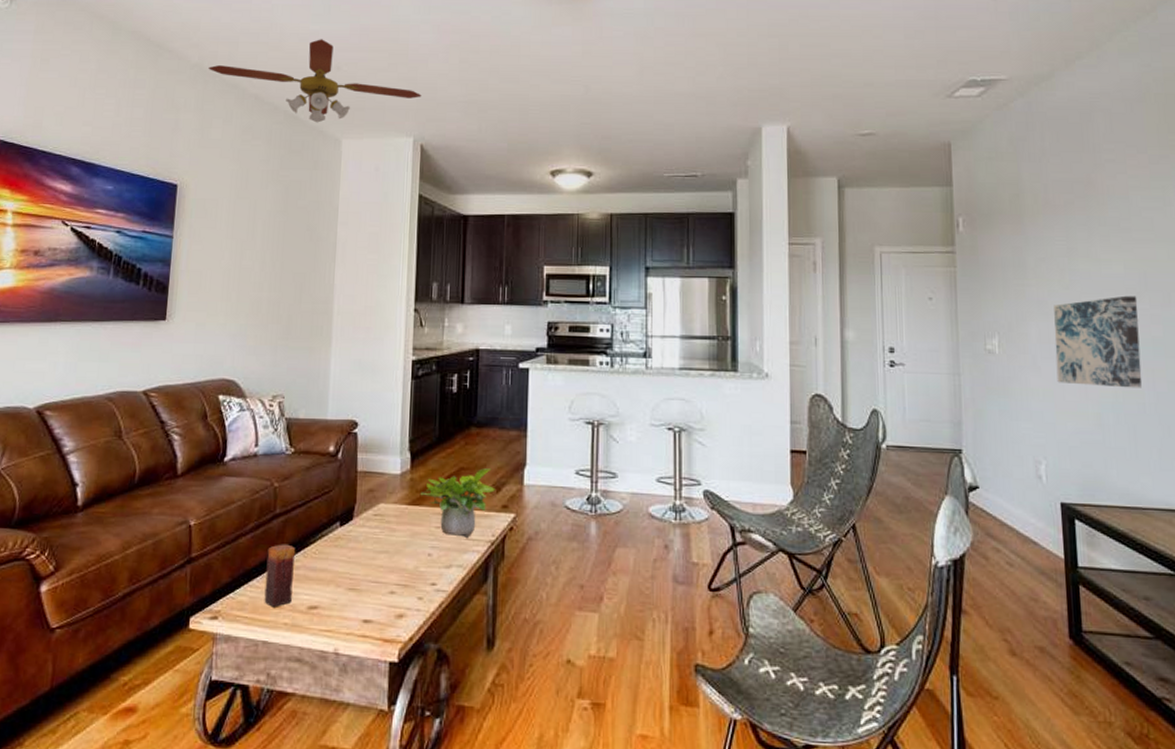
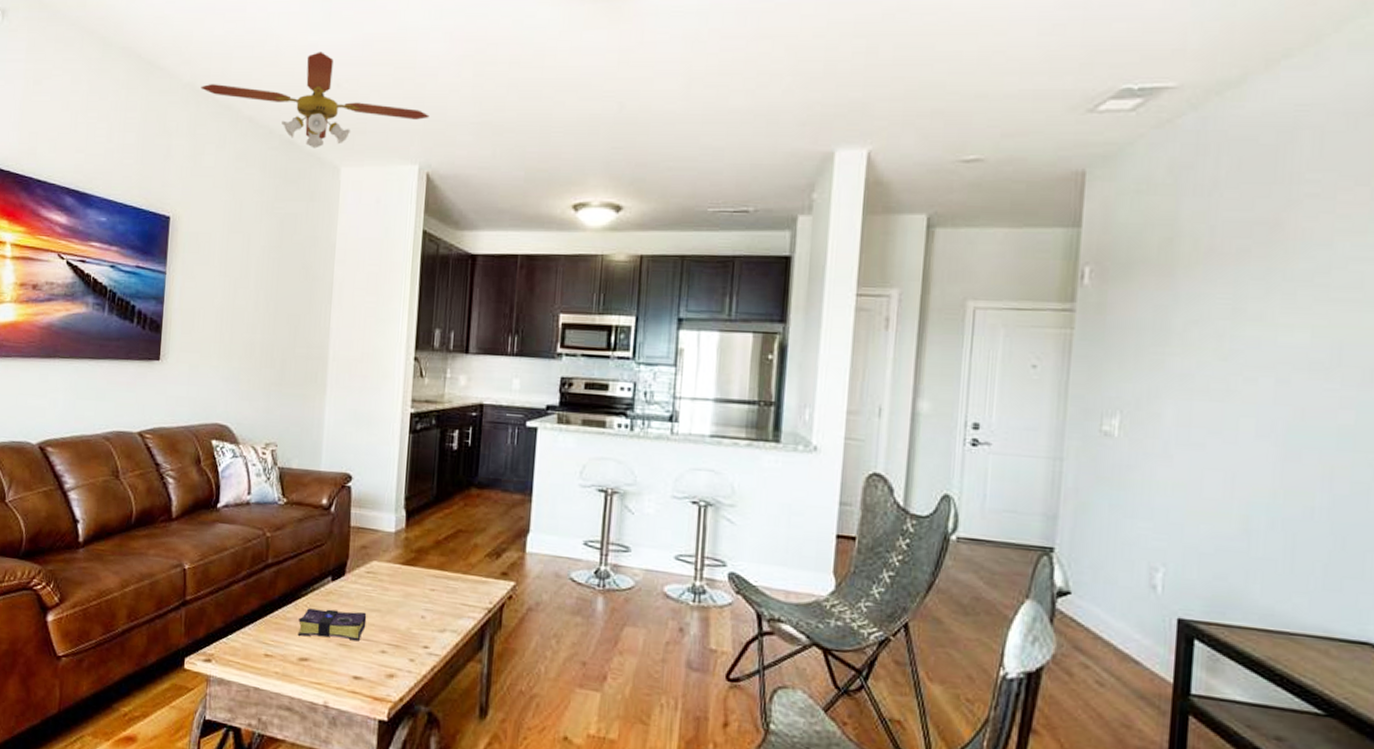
candle: present [264,544,296,607] -> none [256,594,287,656]
book: none [306,554,375,584] -> present [297,608,367,641]
potted plant: present [419,468,495,538] -> none [414,532,495,603]
wall art: present [1054,295,1142,388] -> none [1194,371,1324,488]

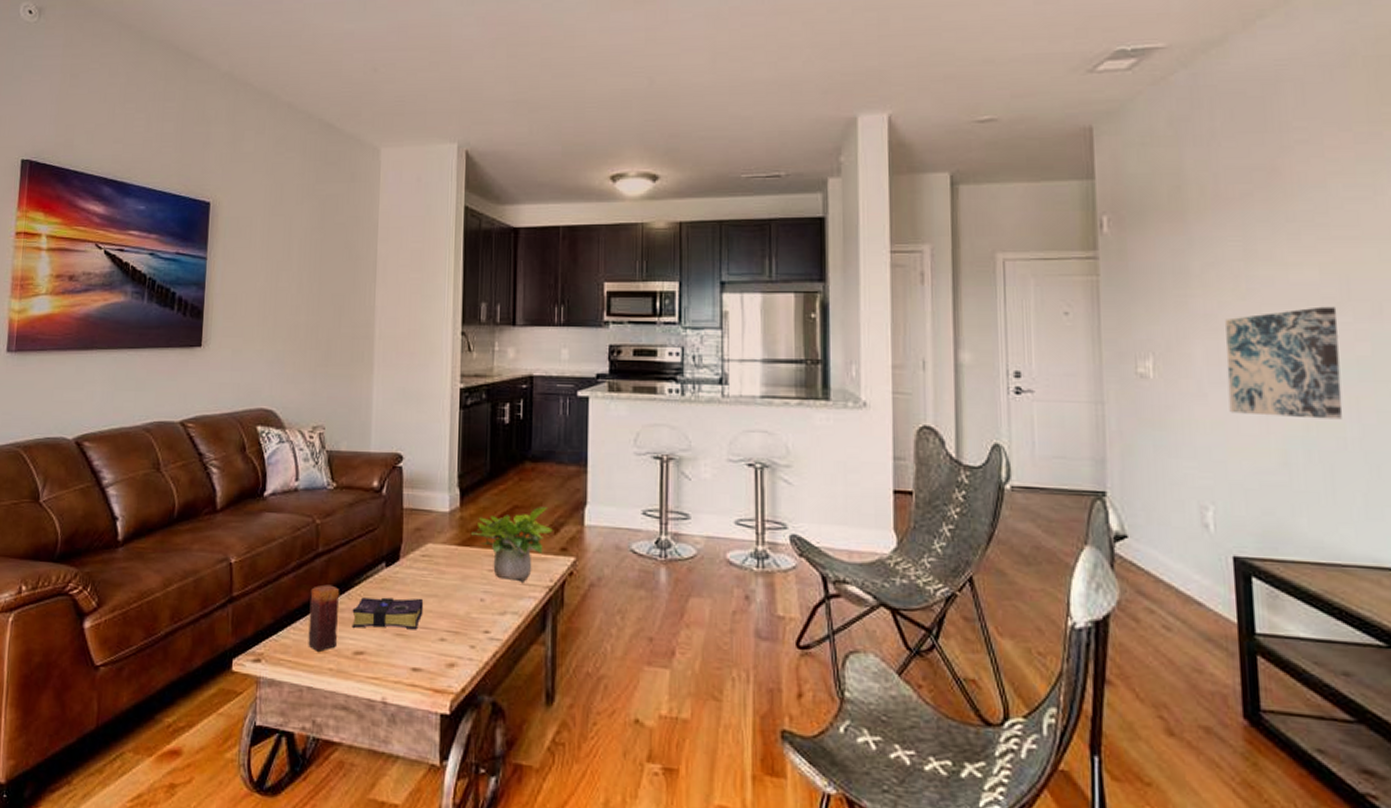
ceiling fan: present [201,52,430,149] -> none [239,39,466,131]
candle: none [256,594,287,656] -> present [308,584,340,651]
potted plant: none [414,532,495,603] -> present [470,507,553,582]
wall art: none [1194,371,1324,488] -> present [1225,306,1343,419]

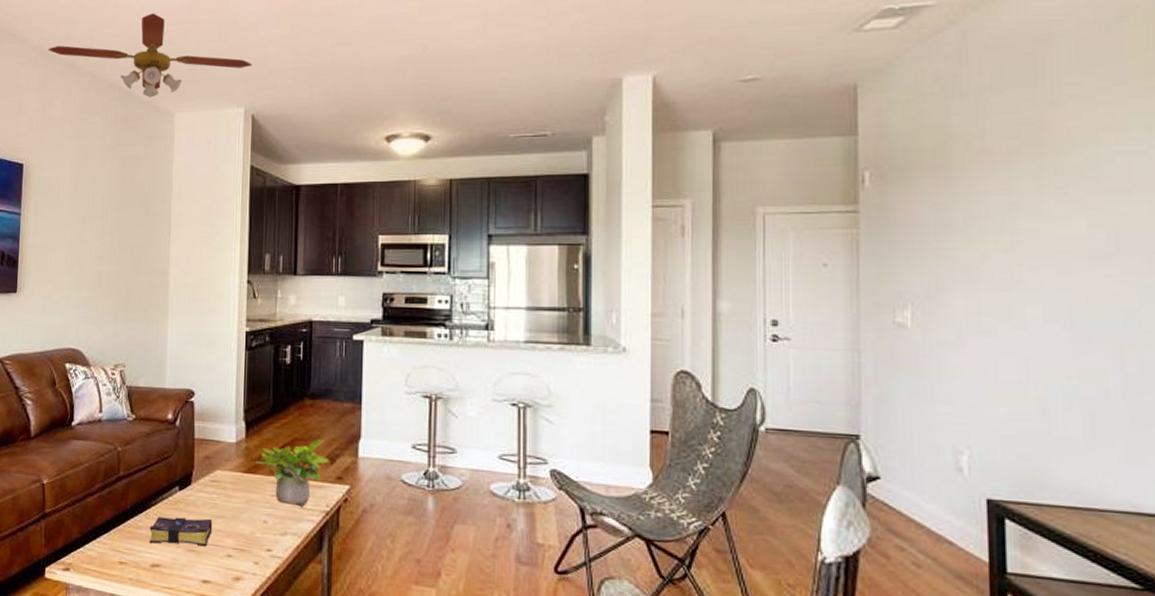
ceiling fan: none [239,39,466,131] -> present [48,13,252,98]
candle: present [308,584,340,651] -> none [111,504,139,563]
wall art: present [1225,306,1343,419] -> none [986,259,1106,369]

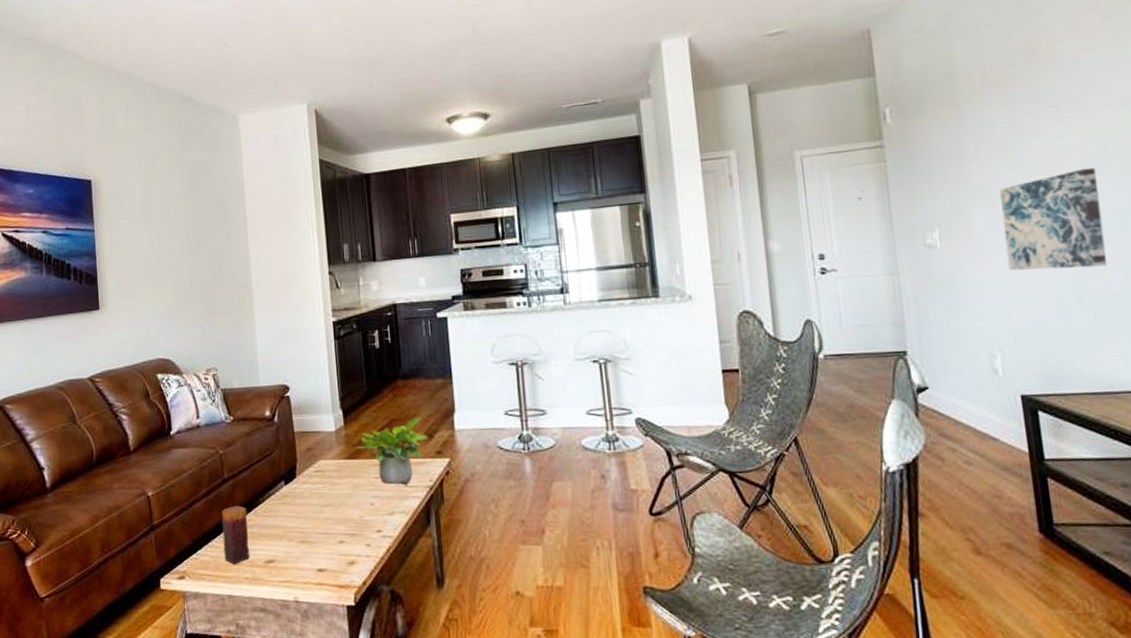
ceiling fan: present [48,13,252,98] -> none [103,18,310,102]
candle: none [111,504,139,563] -> present [221,505,249,564]
book: present [149,517,213,547] -> none [260,508,322,540]
wall art: none [986,259,1106,369] -> present [999,167,1107,271]

